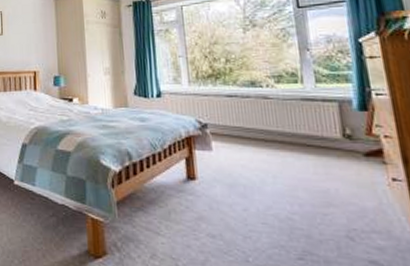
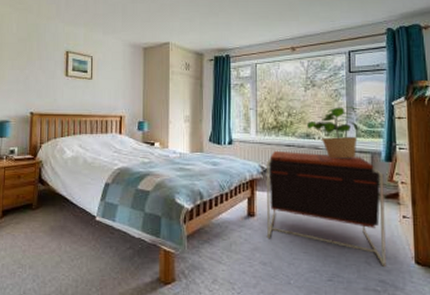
side table: none [204,103,377,243] -> present [267,151,386,267]
potted plant: none [249,47,319,110] -> present [306,107,359,159]

